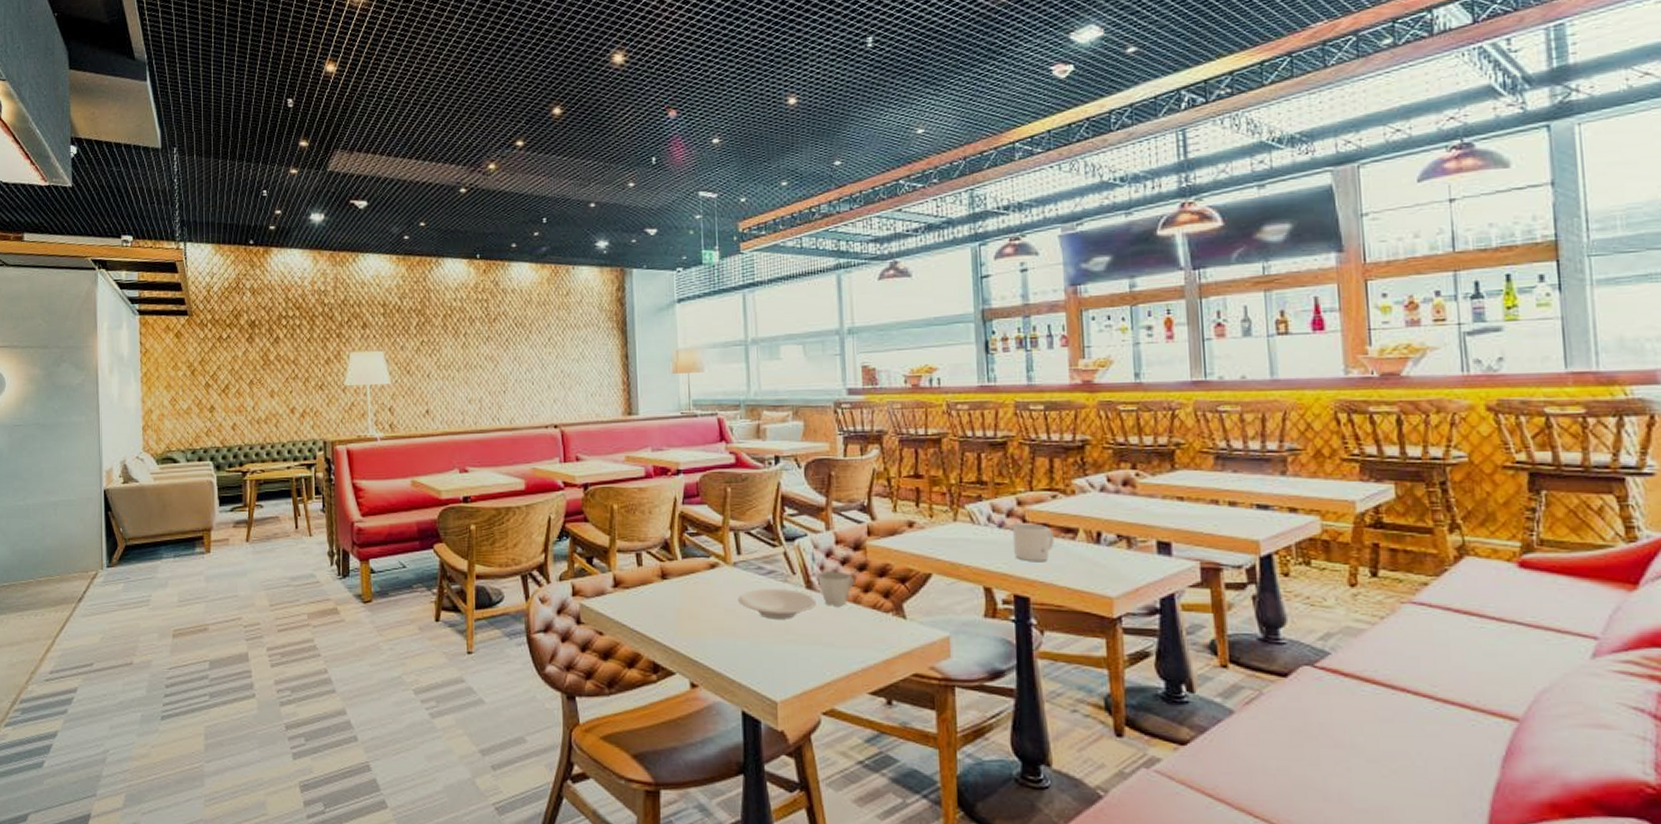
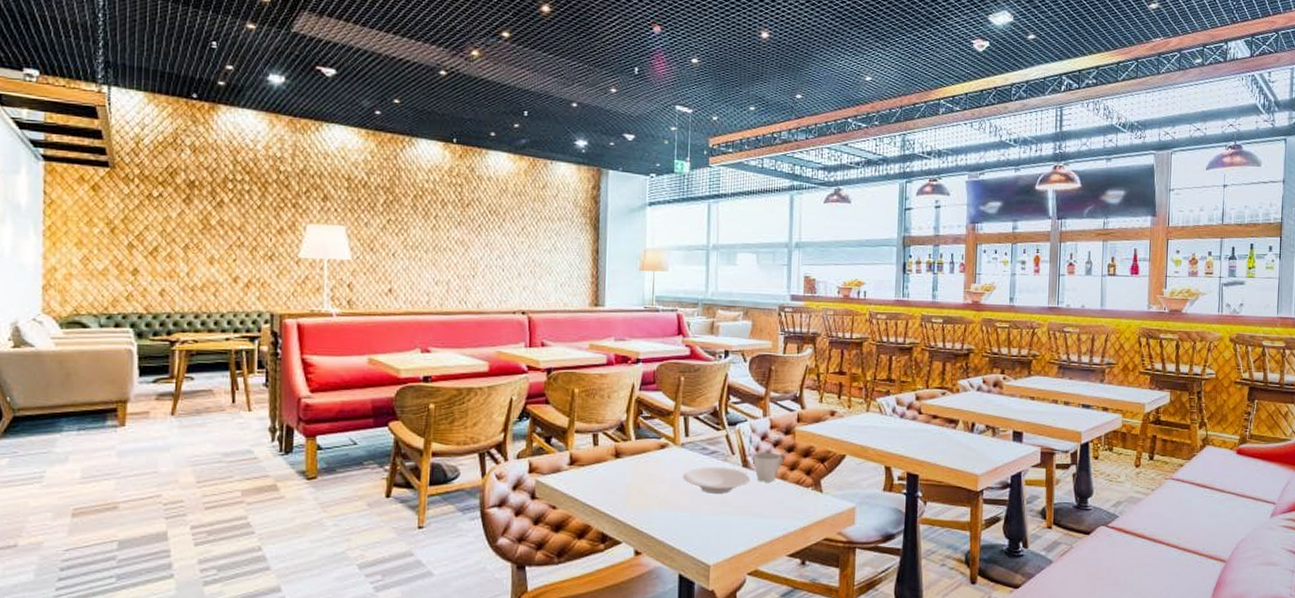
mug: present [1011,523,1054,562] -> none [909,414,941,447]

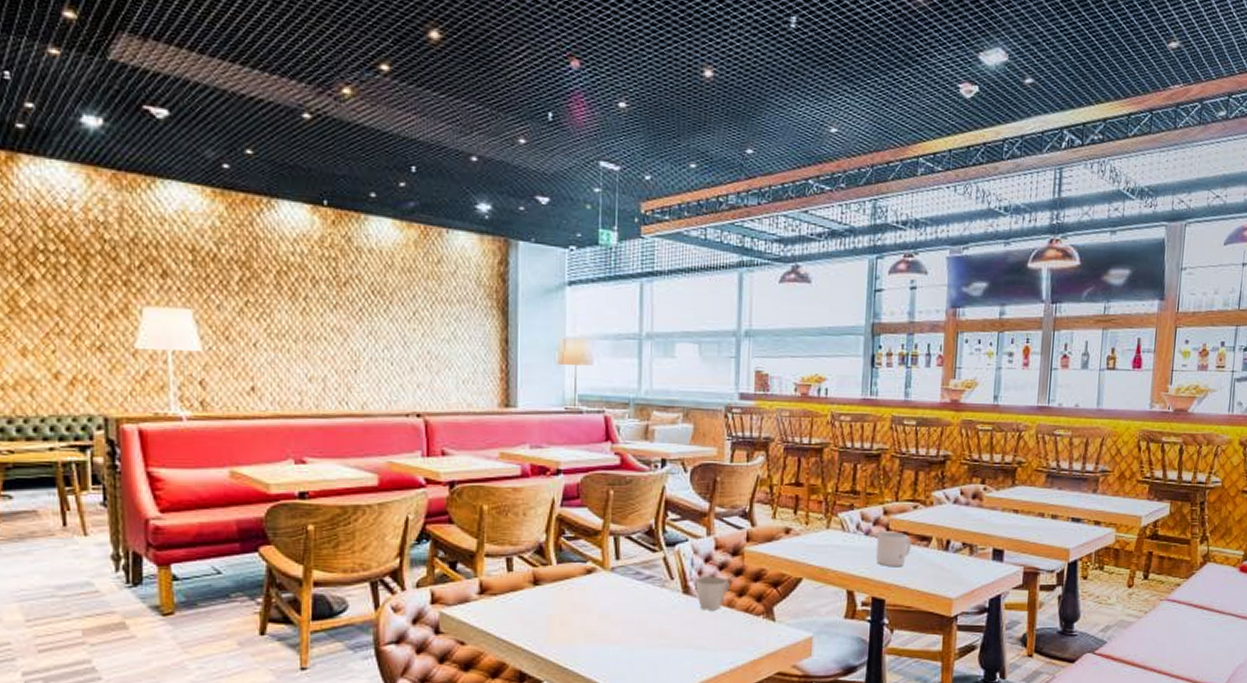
saucer: present [682,466,750,493] -> none [612,593,692,624]
mug: none [909,414,941,447] -> present [875,531,912,568]

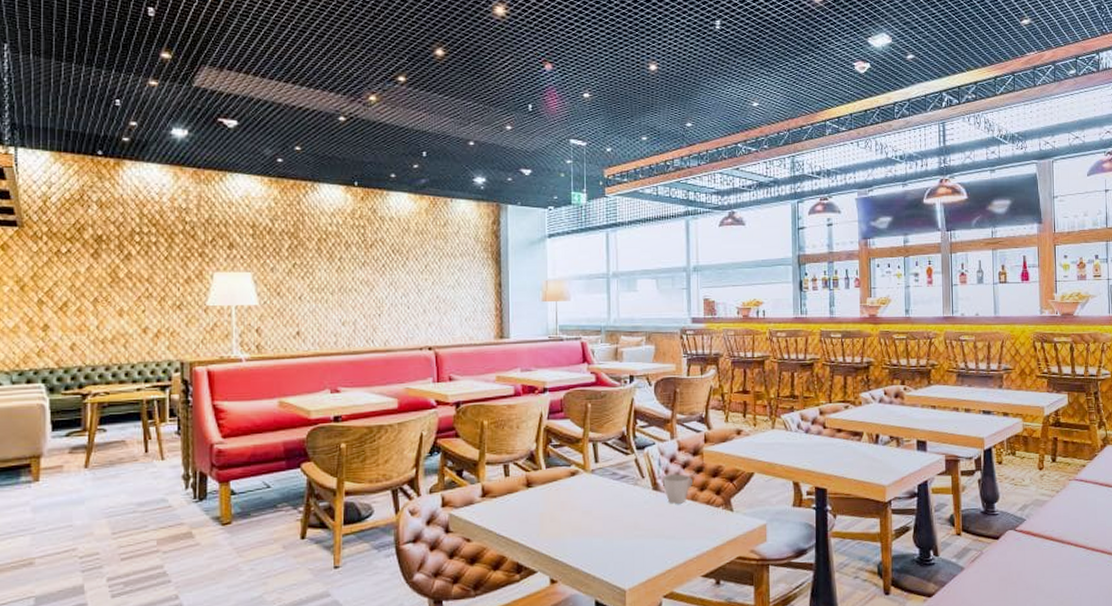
mug: present [875,531,912,568] -> none [815,429,846,460]

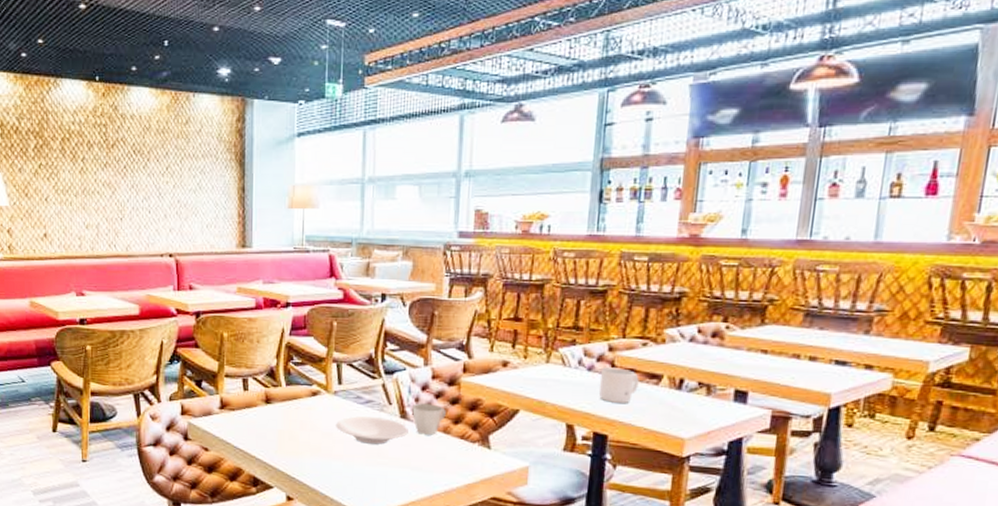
saucer: none [593,490,661,518] -> present [335,416,409,445]
mug: none [815,429,846,460] -> present [598,367,639,404]

